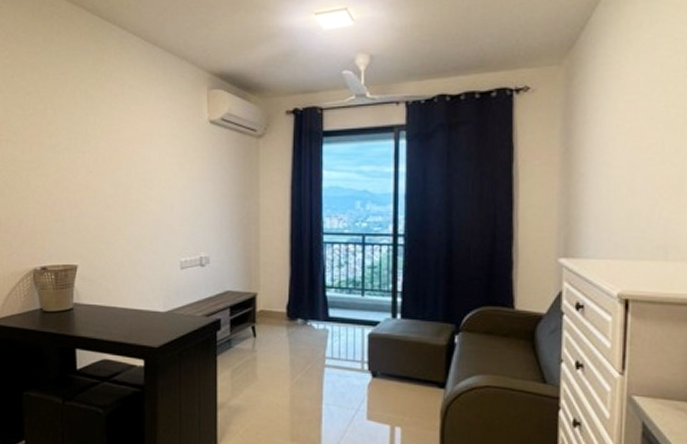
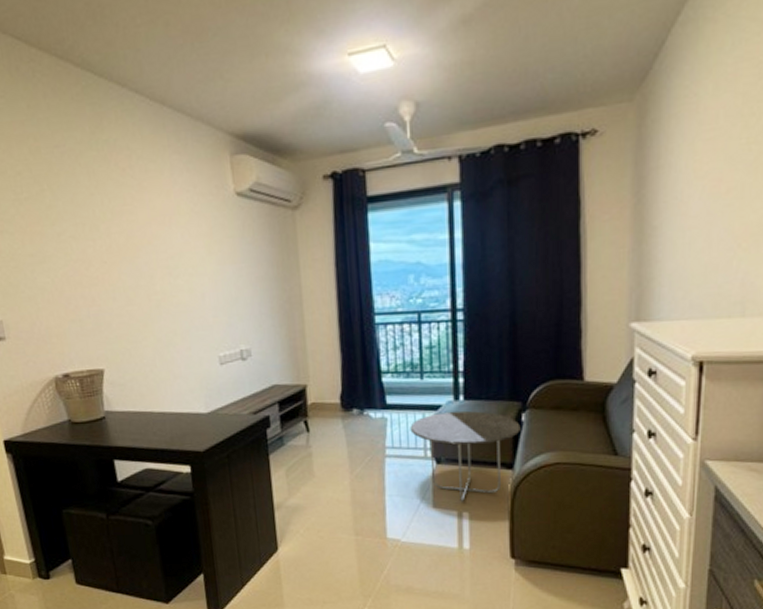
side table: none [349,329,453,417] -> present [410,411,521,502]

